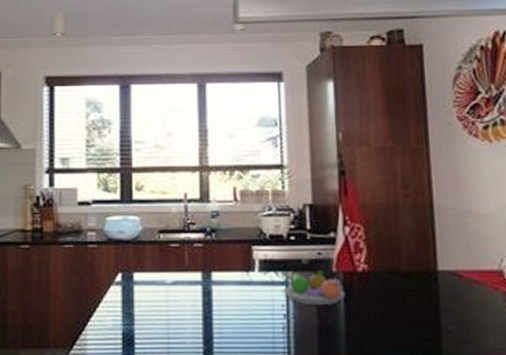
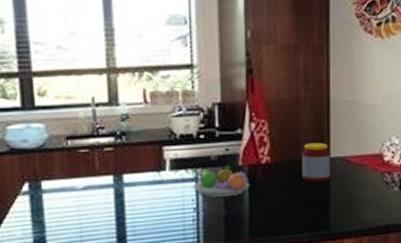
jar: none [403,252,440,297] -> present [301,142,331,182]

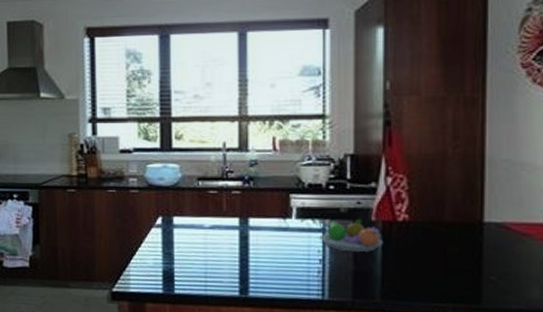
jar: present [301,142,331,182] -> none [447,204,484,248]

